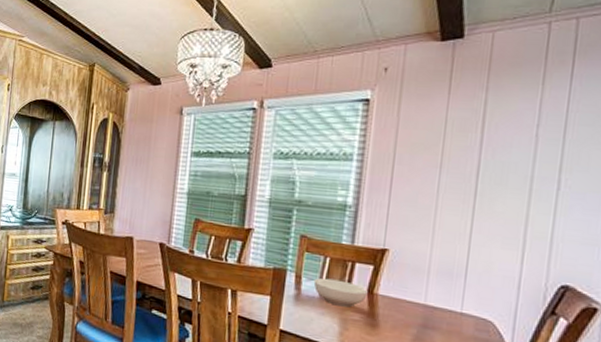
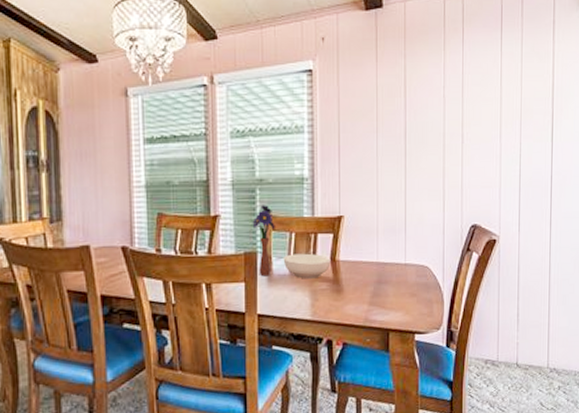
flower arrangement: none [285,225,309,295] -> present [252,205,275,277]

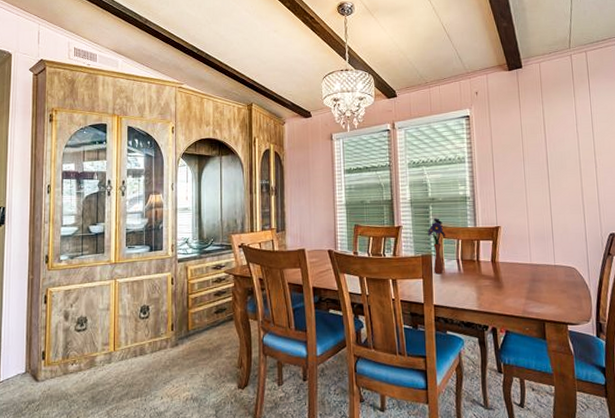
bowl: present [283,253,331,279] -> none [452,256,492,277]

